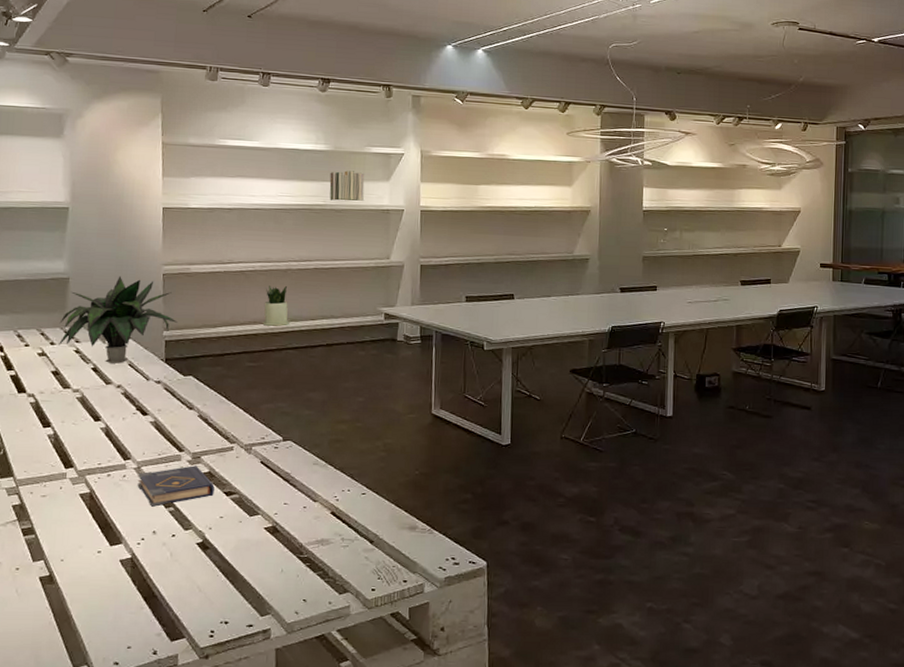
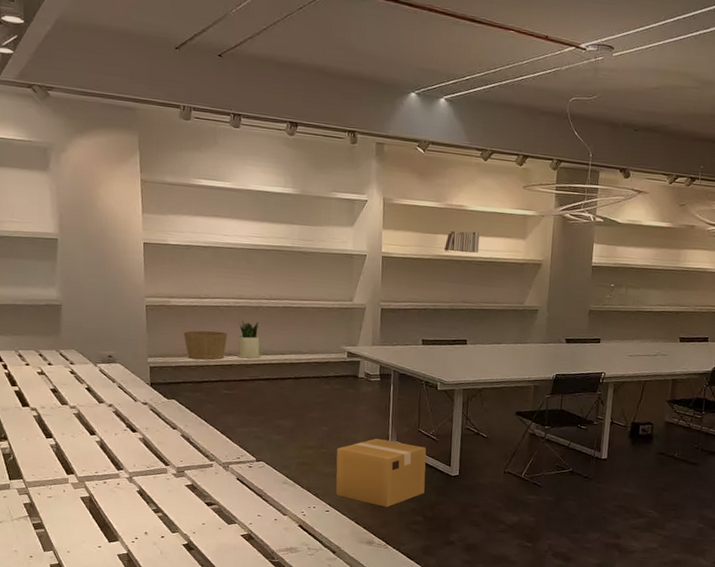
potted plant: present [59,276,177,364] -> none [55,305,160,385]
book: present [137,465,214,507] -> none [130,478,197,512]
basket: none [203,298,253,330] -> present [183,330,227,360]
books: present [329,170,365,202] -> none [297,214,330,245]
cardboard box: none [373,407,474,486] -> present [336,438,427,508]
books: none [487,180,524,203] -> present [444,230,480,253]

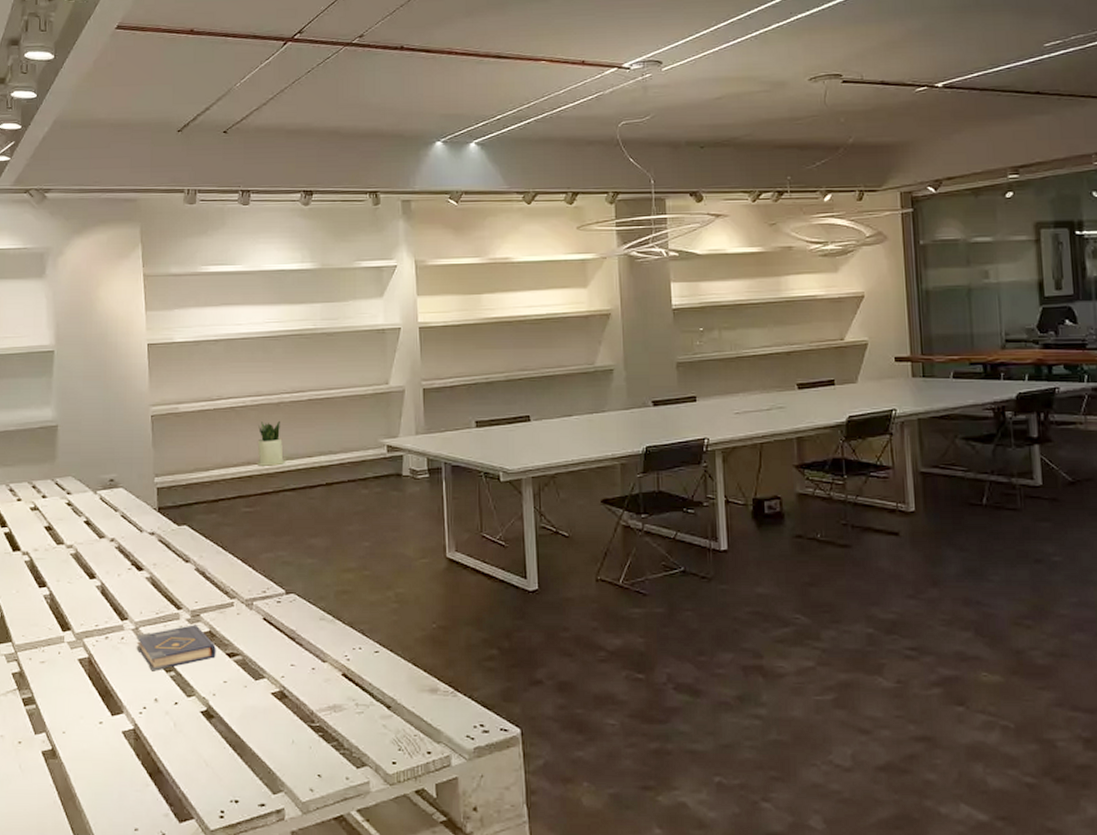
book: none [130,478,197,512] -> present [136,624,216,671]
basket: present [183,330,227,360] -> none [194,437,245,473]
cardboard box: present [336,438,427,508] -> none [382,550,497,641]
books: present [444,230,480,253] -> none [492,285,533,312]

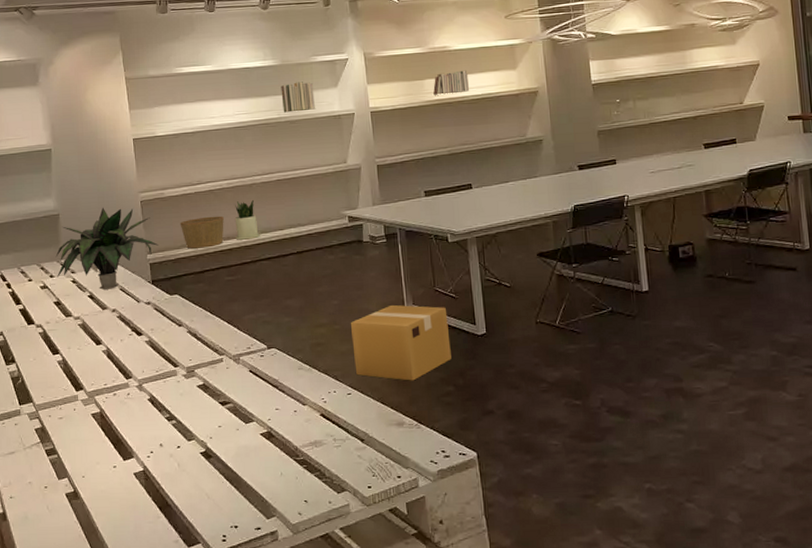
potted plant: none [50,420,168,515] -> present [55,207,158,290]
book: present [136,624,216,671] -> none [140,379,210,421]
basket: none [194,437,245,473] -> present [179,216,224,249]
books: none [319,289,356,323] -> present [281,81,315,113]
cardboard box: none [382,550,497,641] -> present [350,304,451,381]
books: none [492,285,533,312] -> present [433,70,470,95]

